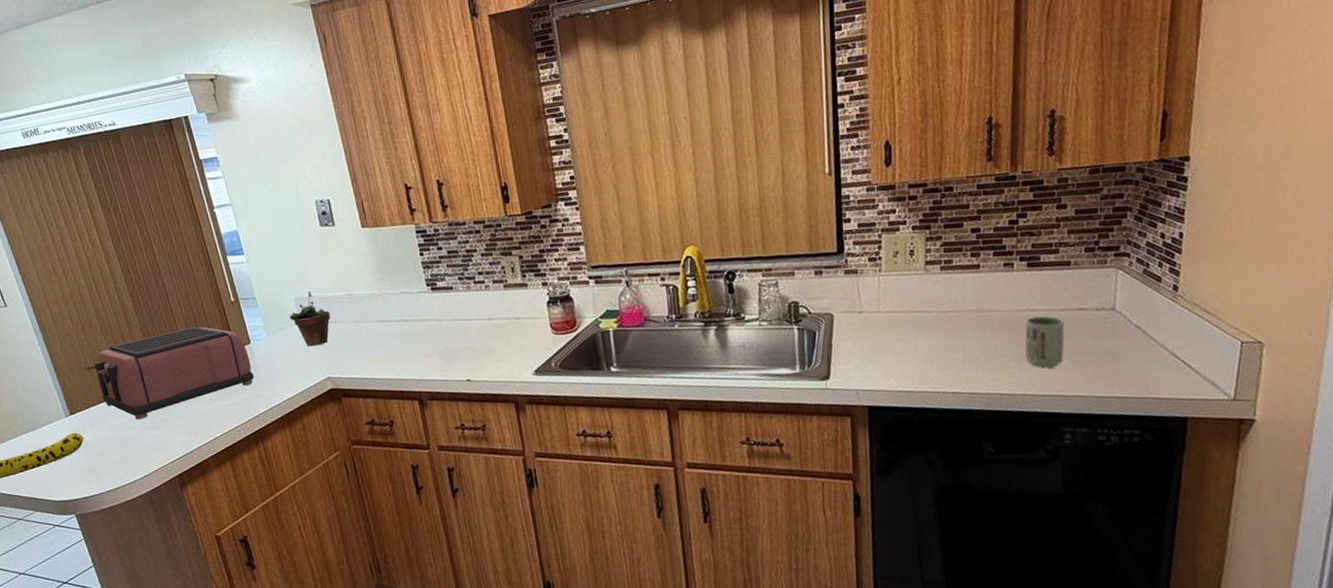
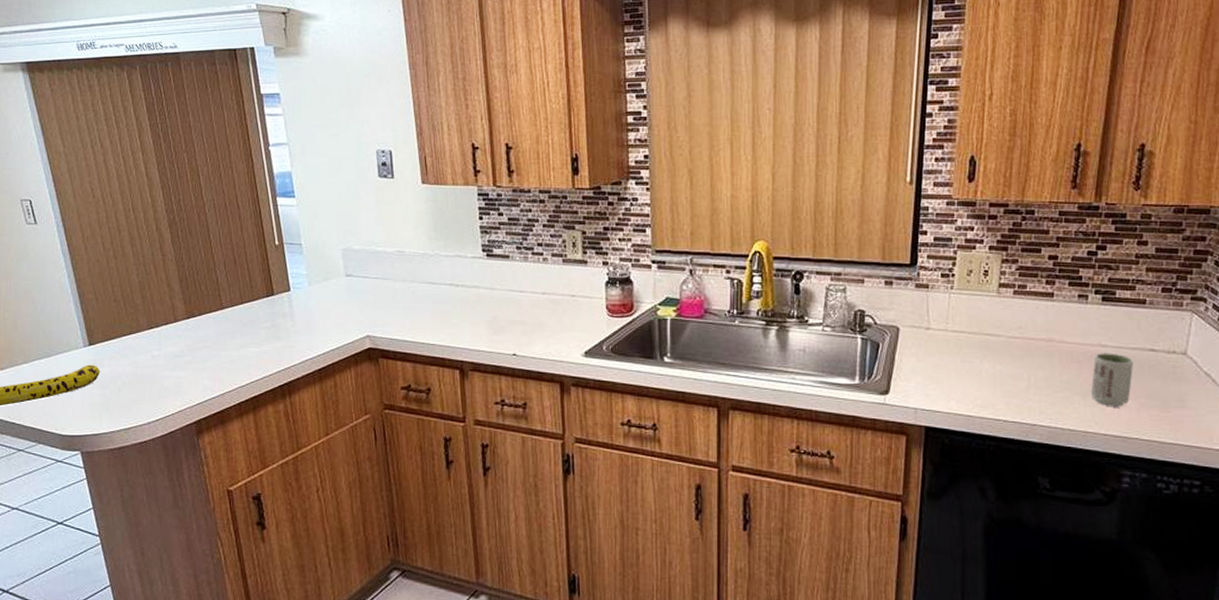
toaster: present [85,326,254,419] -> none [111,267,290,358]
succulent plant: present [289,291,330,347] -> none [335,243,378,301]

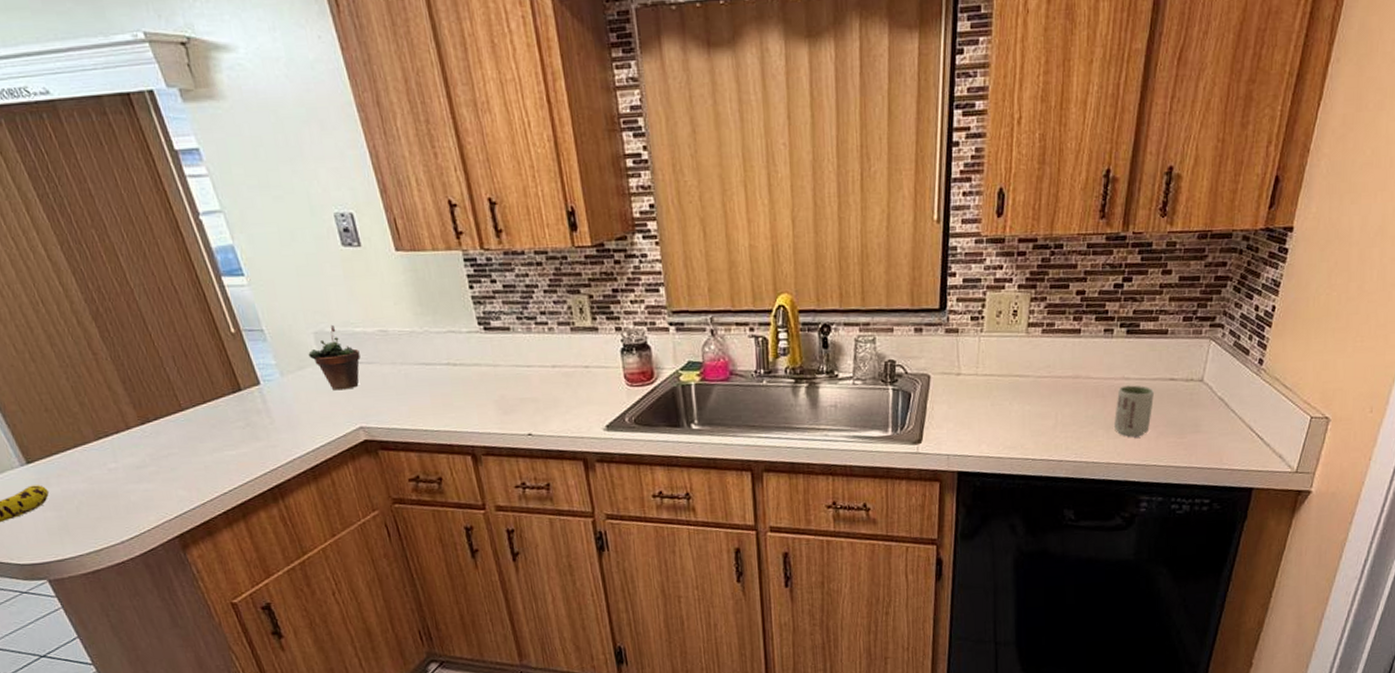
succulent plant: none [335,243,378,301] -> present [308,324,361,391]

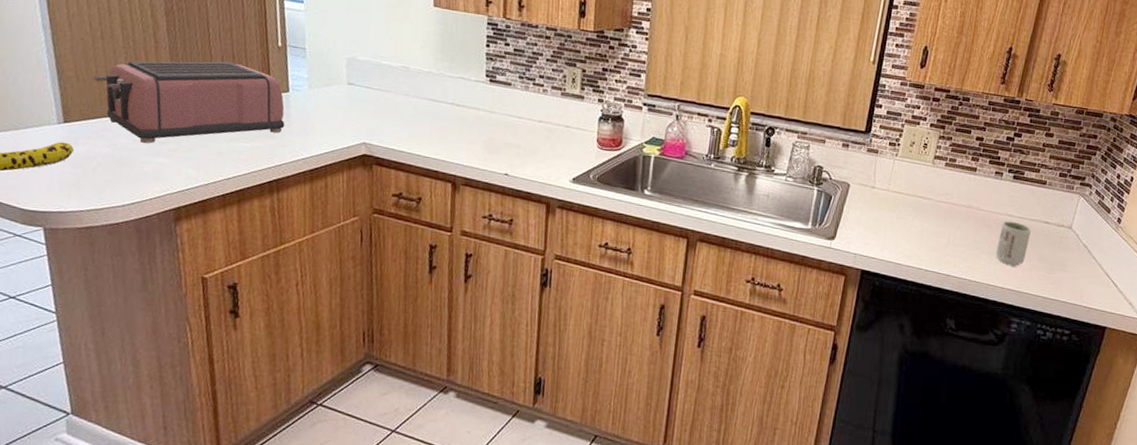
toaster: none [41,362,268,471] -> present [94,61,285,143]
succulent plant: present [308,324,361,391] -> none [337,54,381,110]

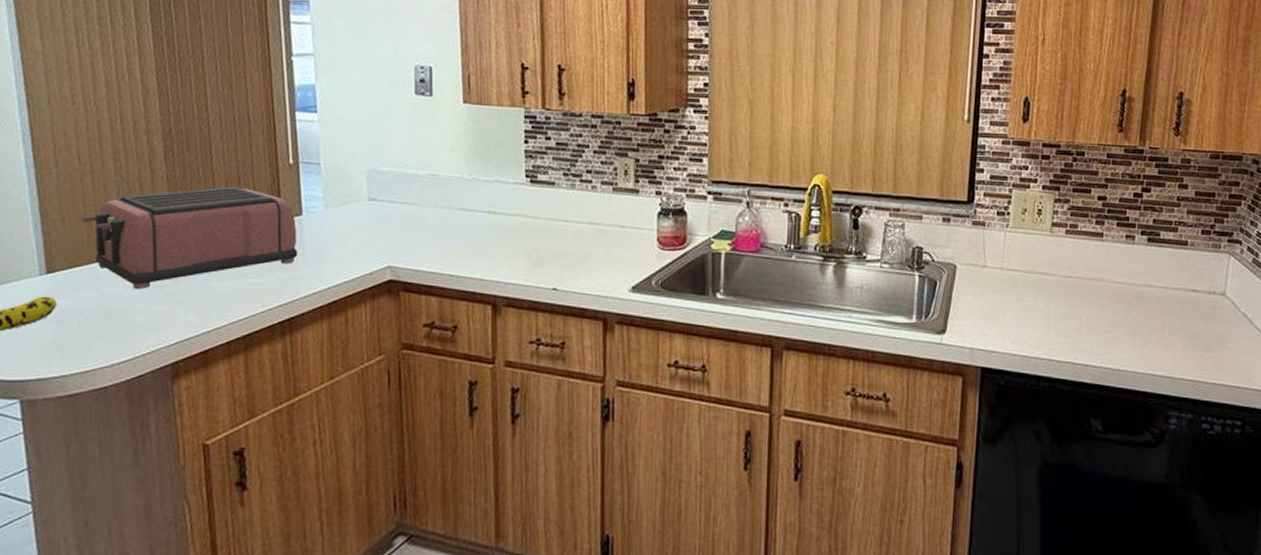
cup: present [996,221,1031,266] -> none [1139,293,1178,346]

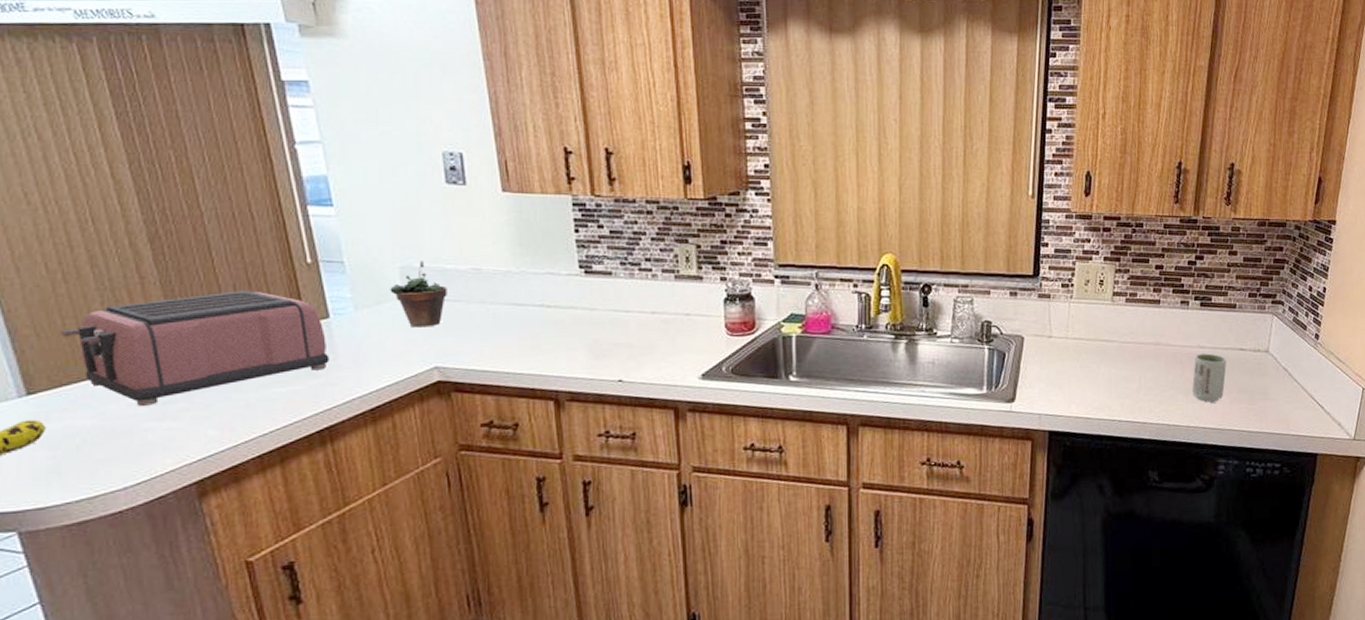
succulent plant: none [356,164,406,228] -> present [390,260,447,328]
cup: none [1139,293,1178,346] -> present [1192,353,1226,402]

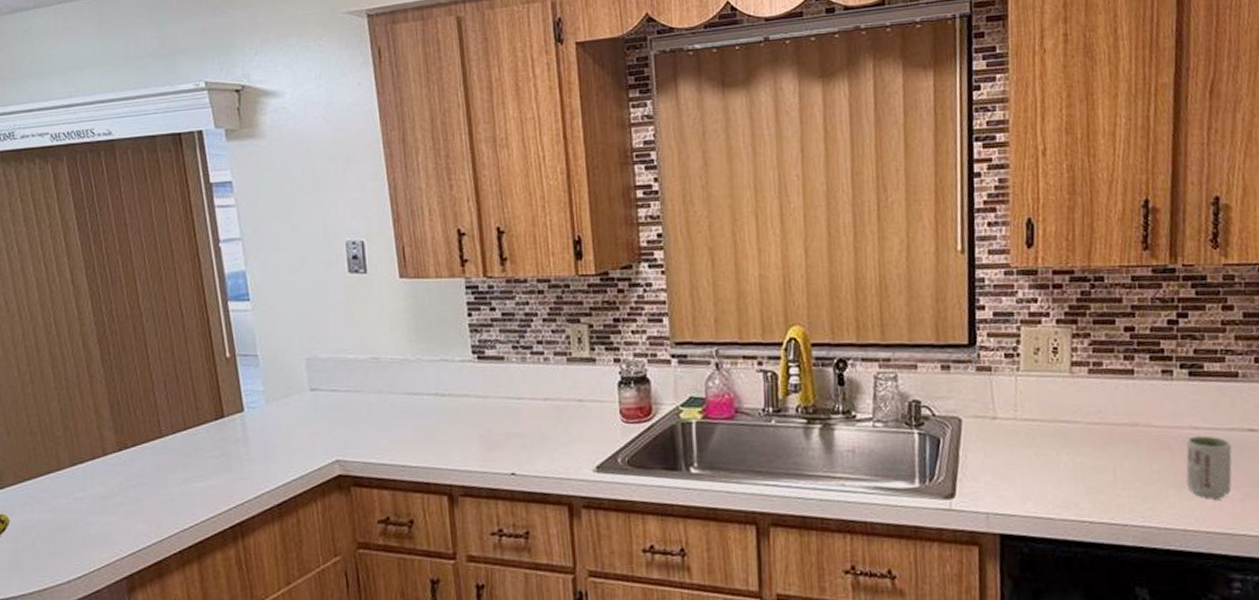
toaster: present [61,291,330,406] -> none [26,386,243,500]
succulent plant: present [390,260,447,328] -> none [297,350,348,420]

